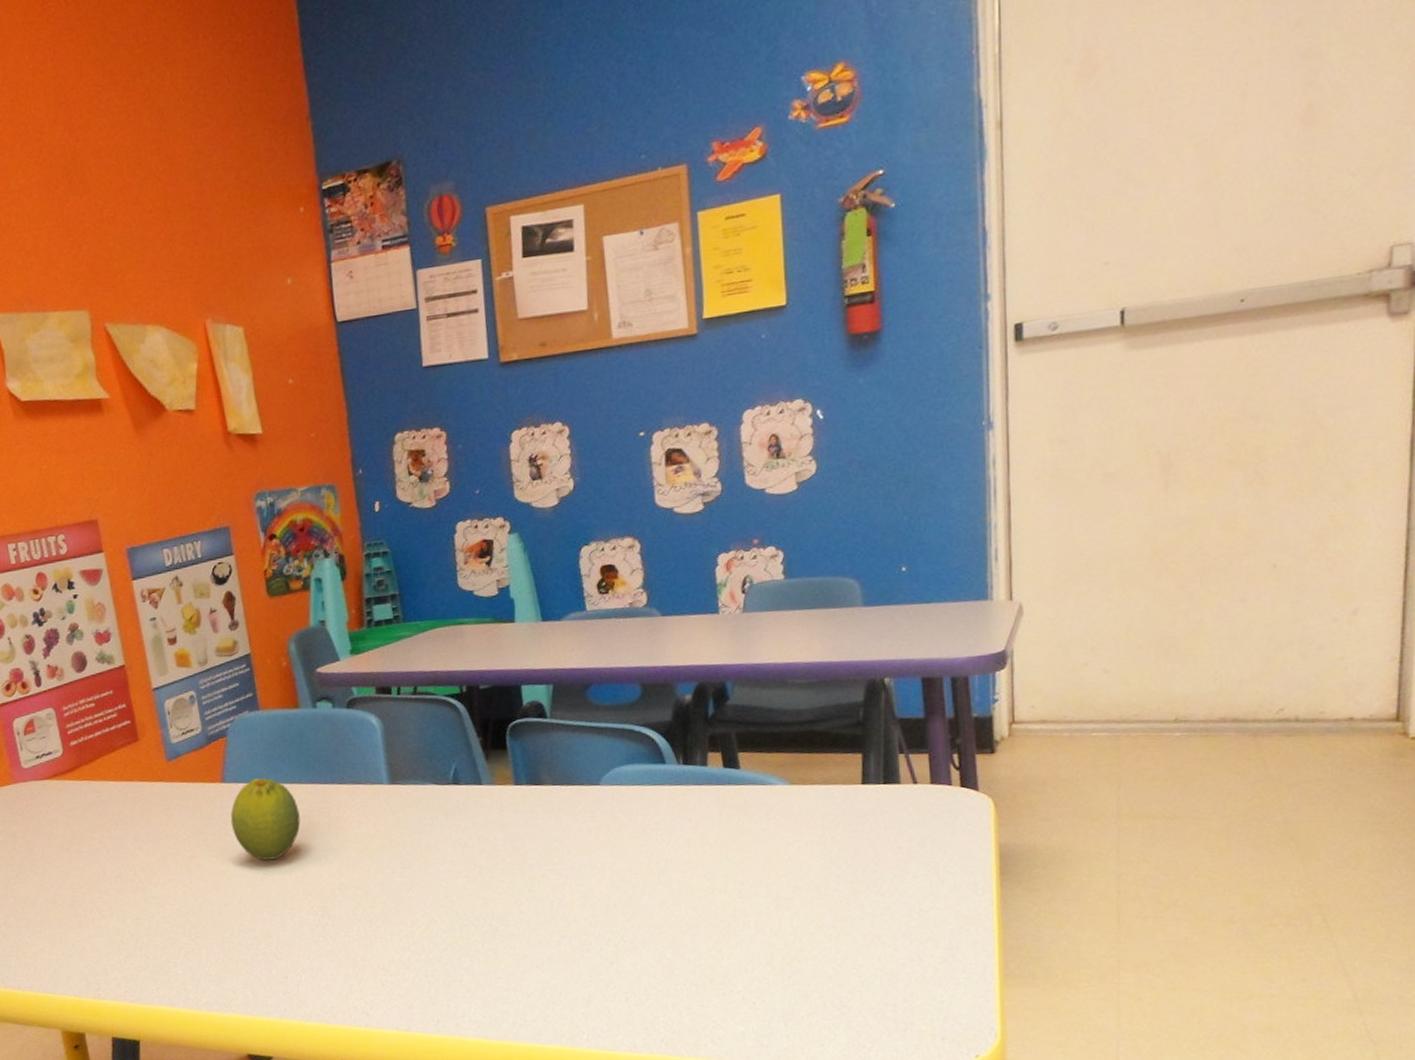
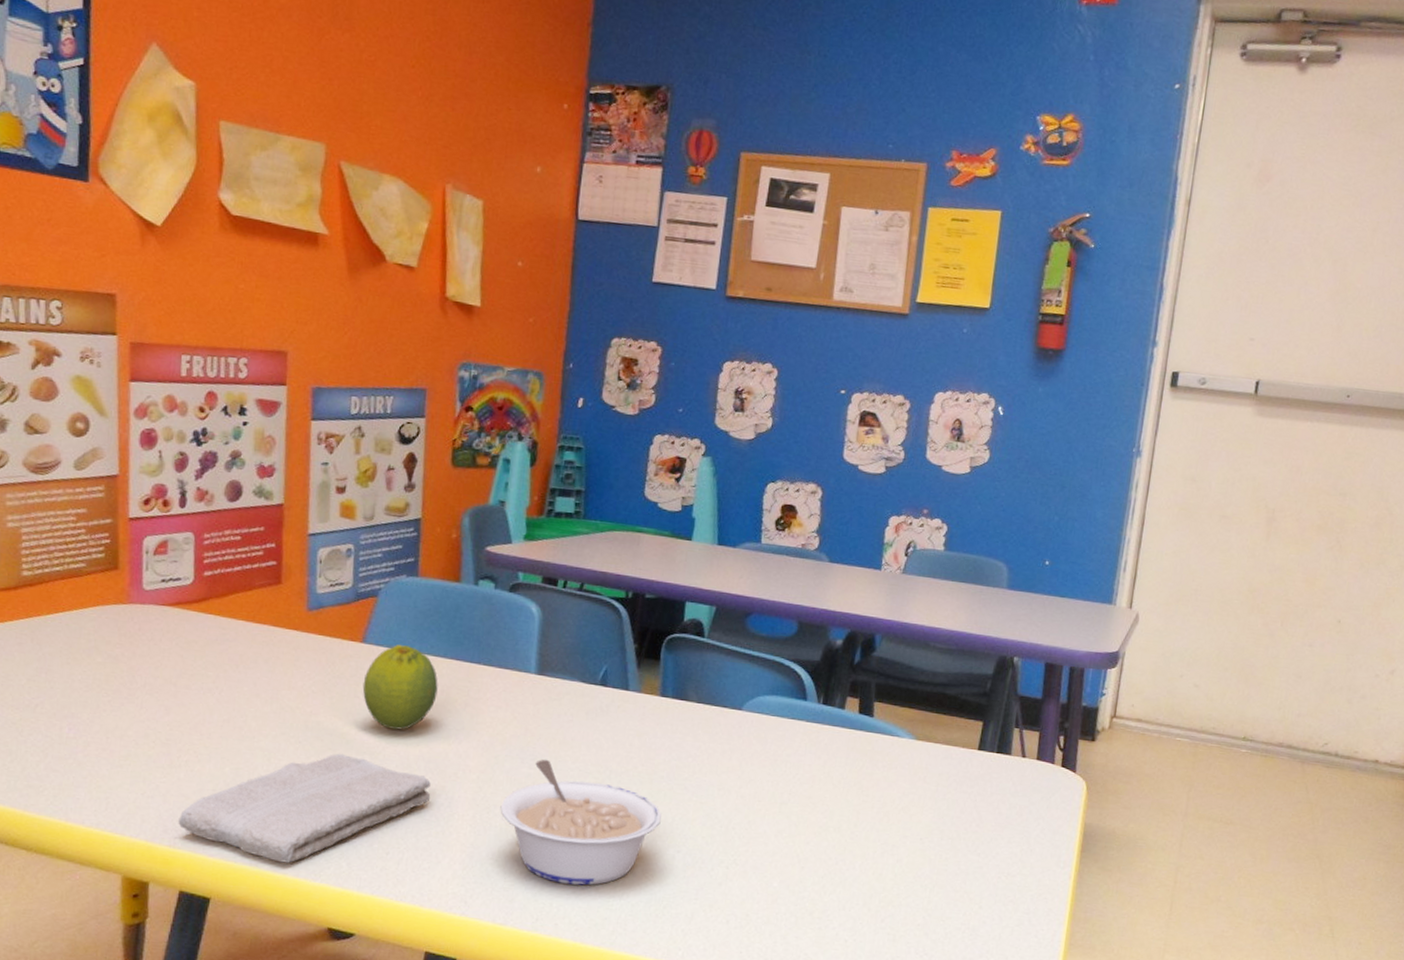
washcloth: none [97,890,315,1000] -> present [178,753,431,863]
legume: none [381,865,540,984] -> present [500,759,662,886]

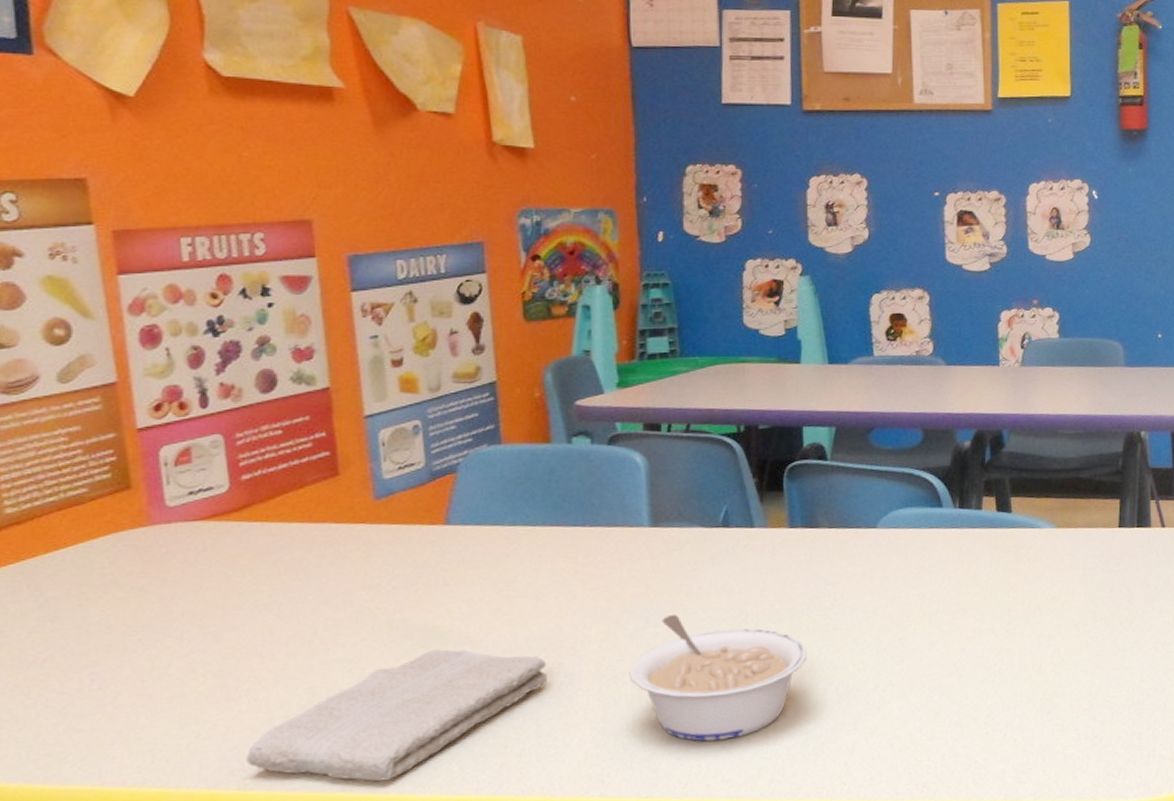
fruit: present [362,645,438,730] -> none [452,520,541,613]

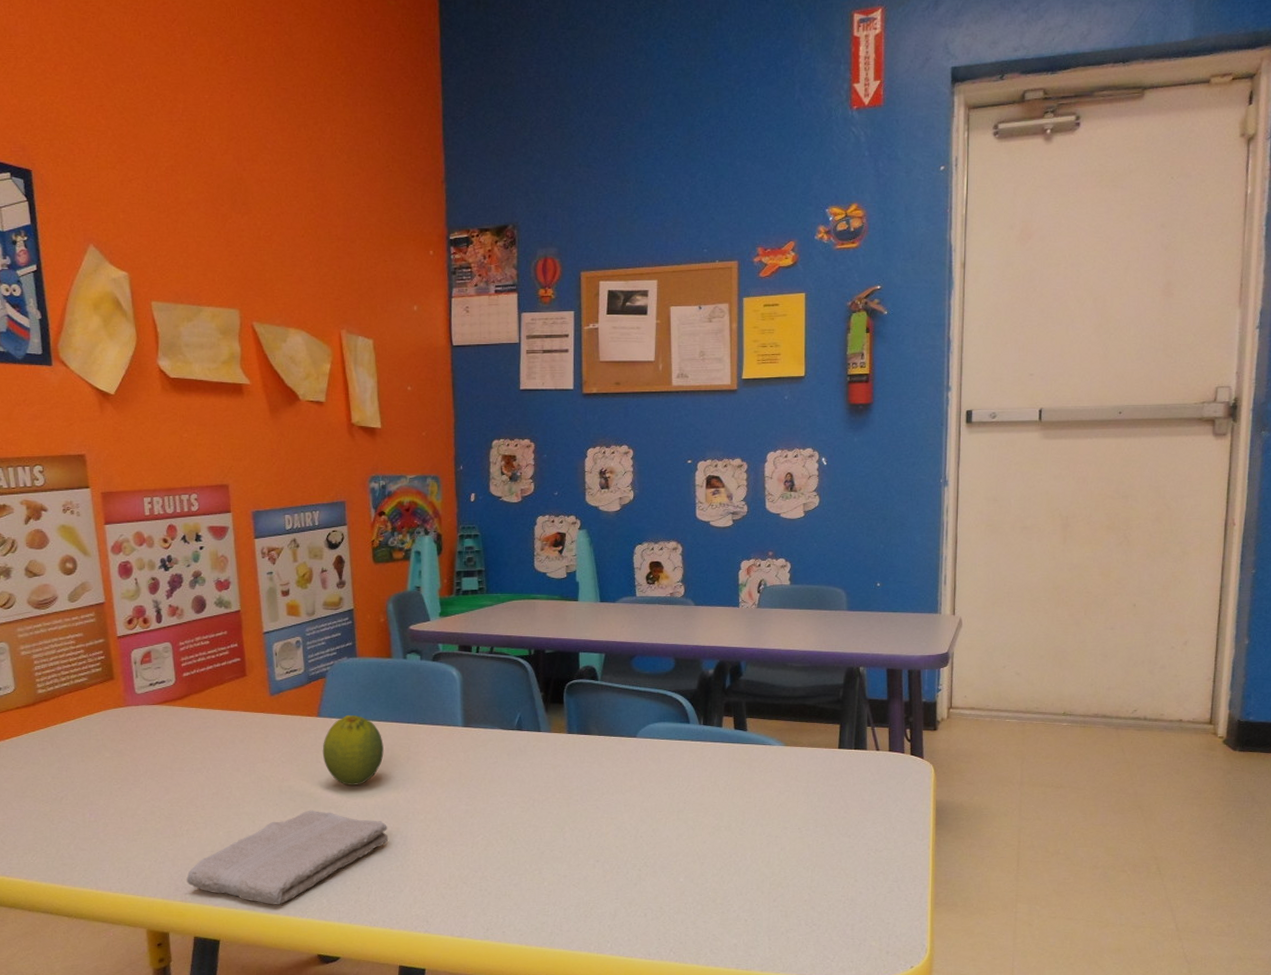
fruit: none [452,520,541,613] -> present [322,715,384,785]
legume: present [629,614,807,742] -> none [446,796,580,898]

